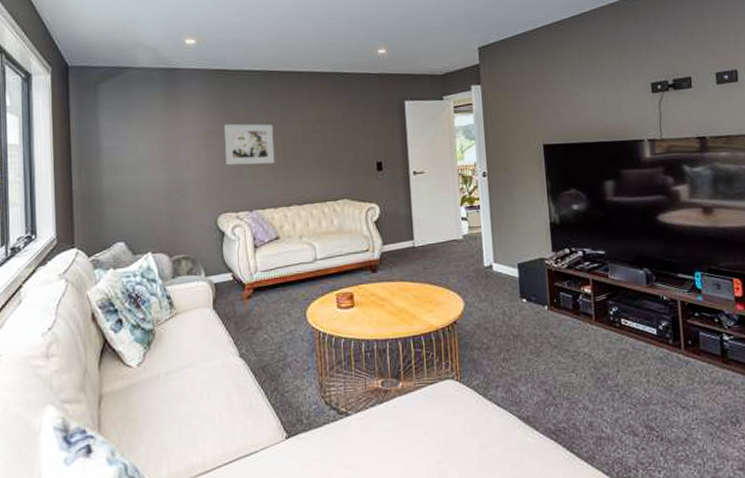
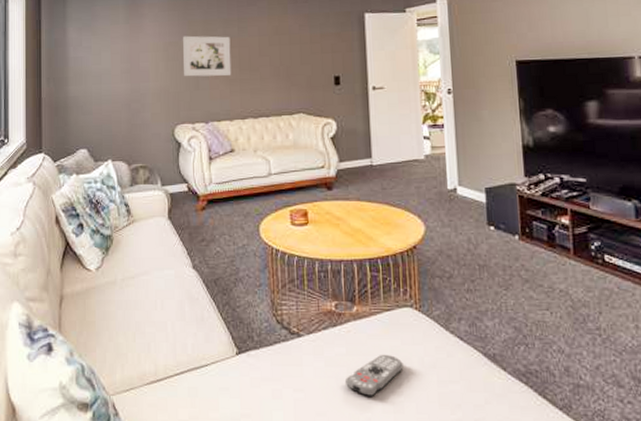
remote control: none [392,425,447,467] -> present [344,354,404,396]

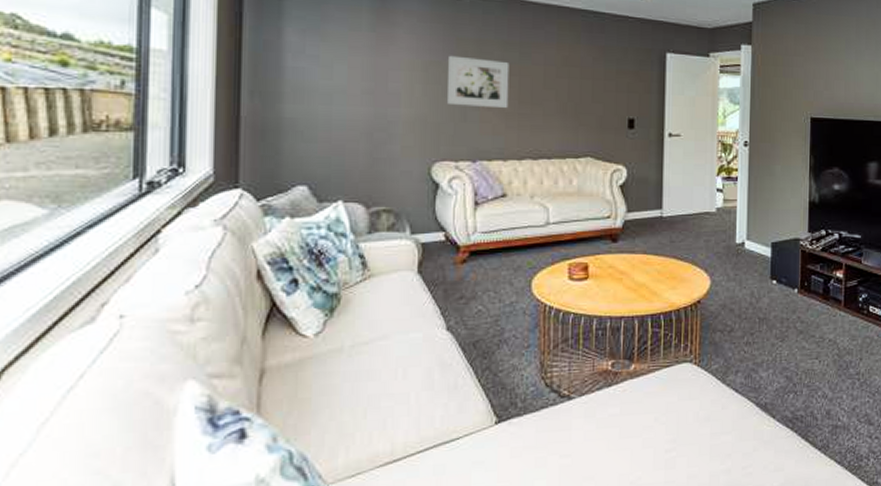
remote control: present [344,354,404,396] -> none [616,411,678,455]

